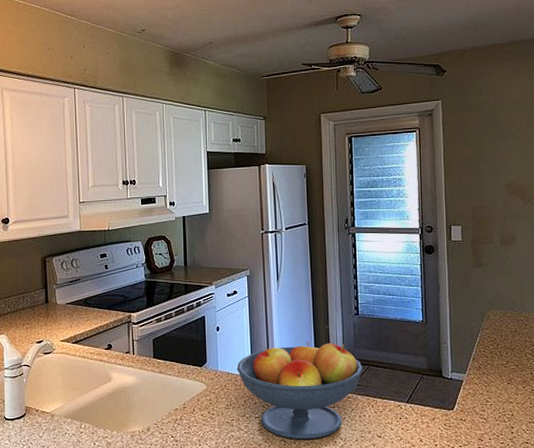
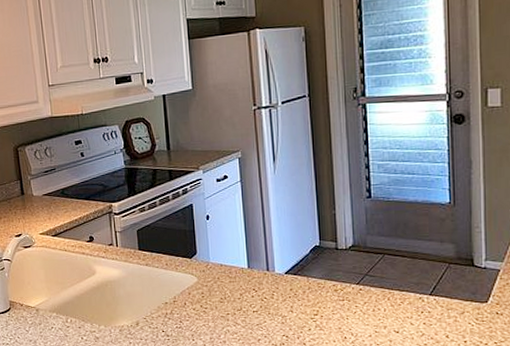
fruit bowl: present [236,341,363,440] -> none [230,228,377,335]

